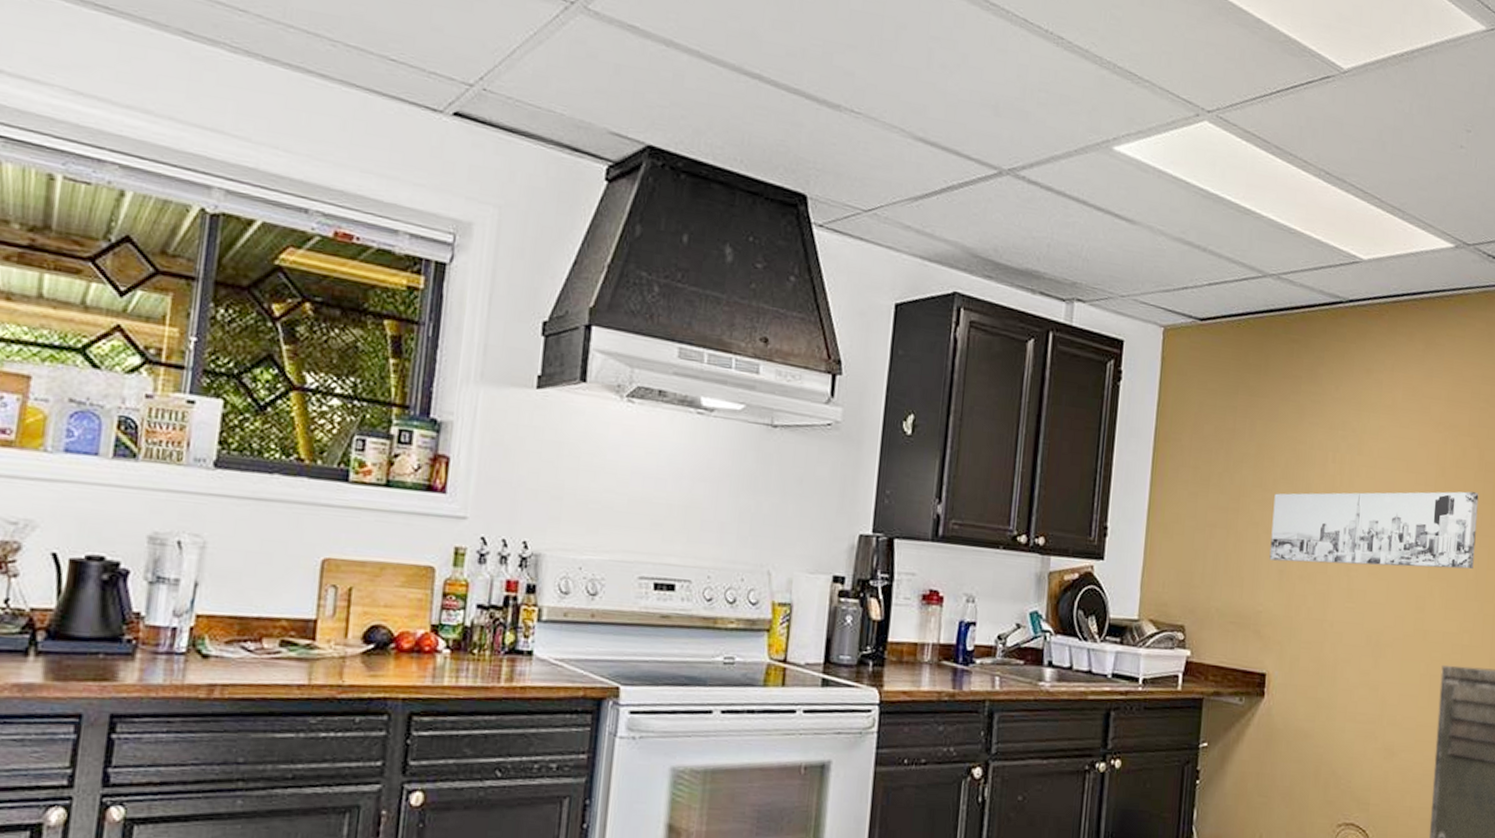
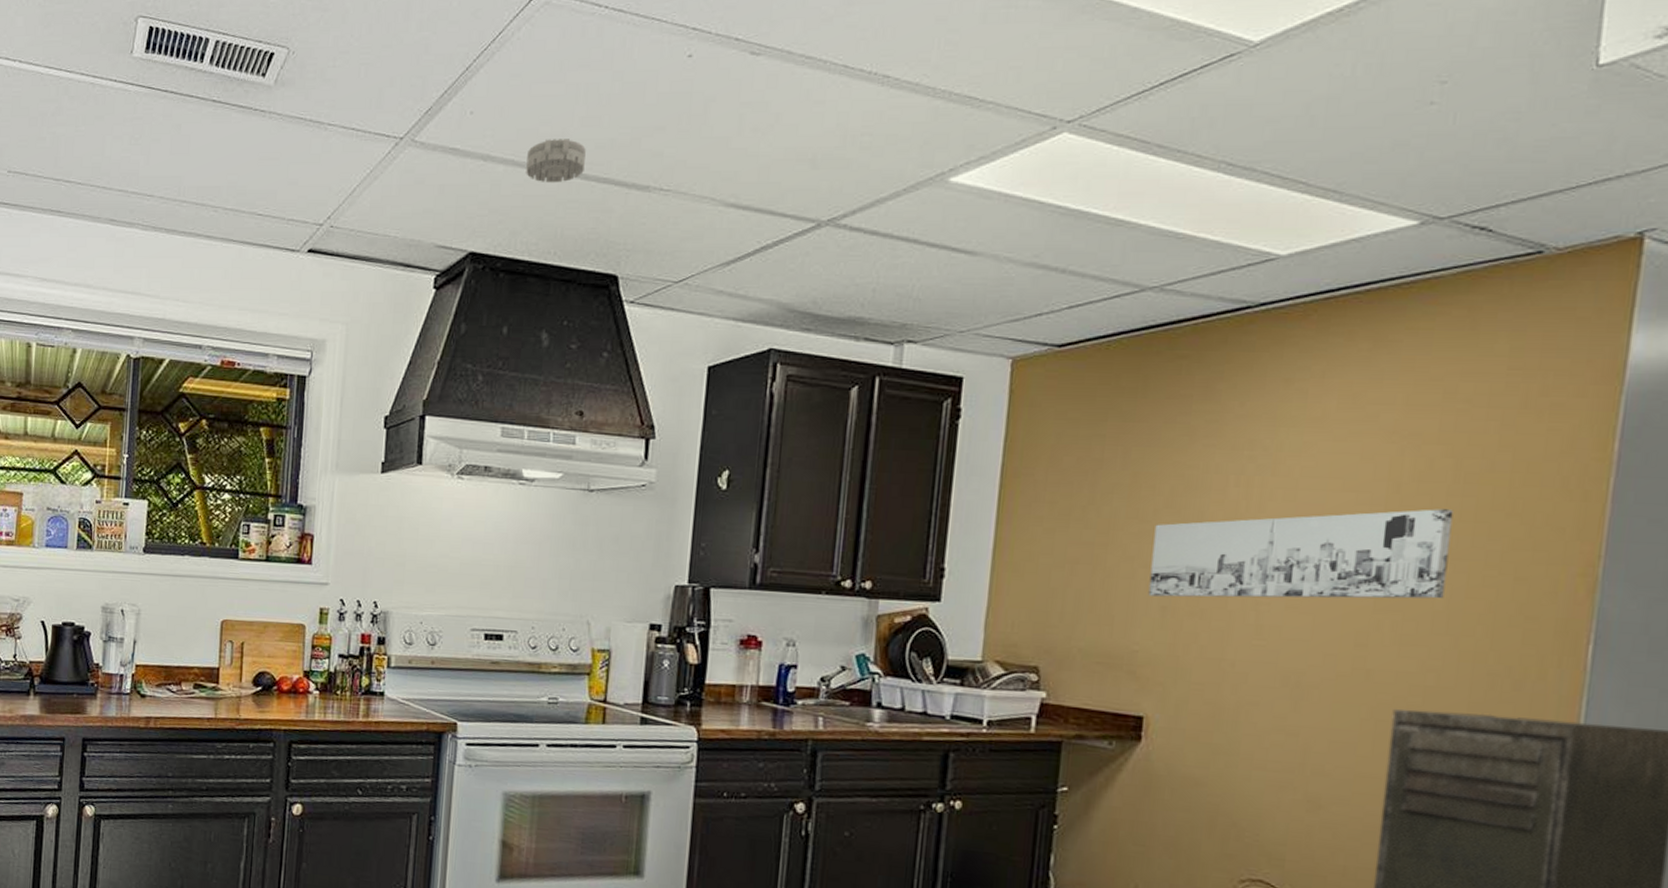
smoke detector: none [712,35,776,86] -> present [526,139,586,183]

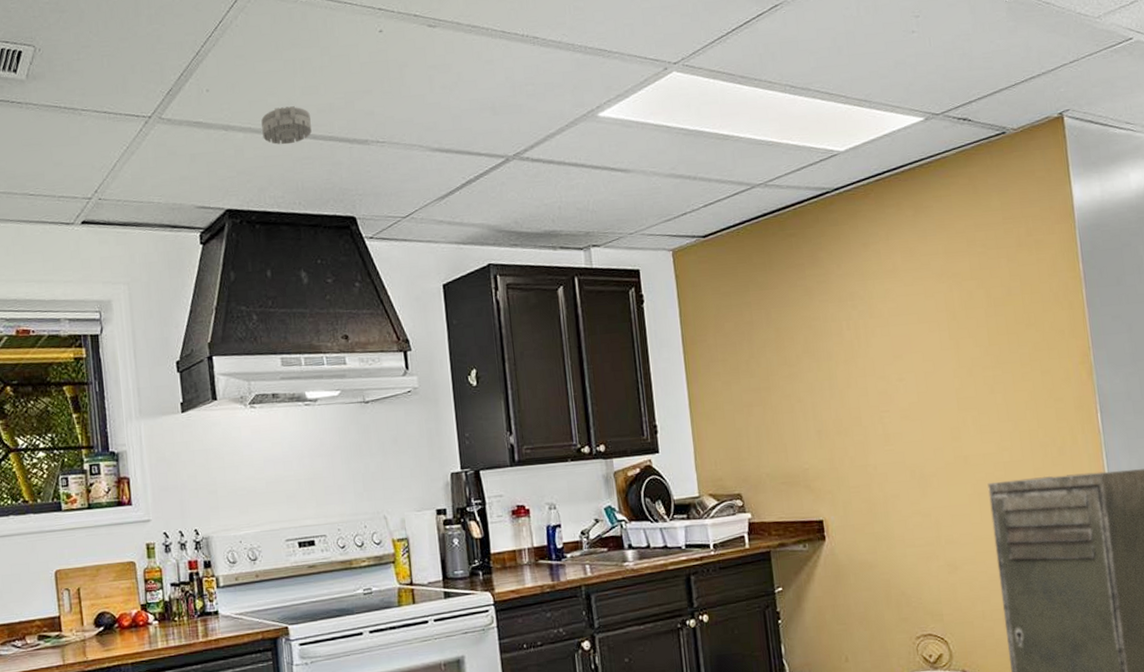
wall art: present [1148,509,1454,599] -> none [800,327,1001,424]

